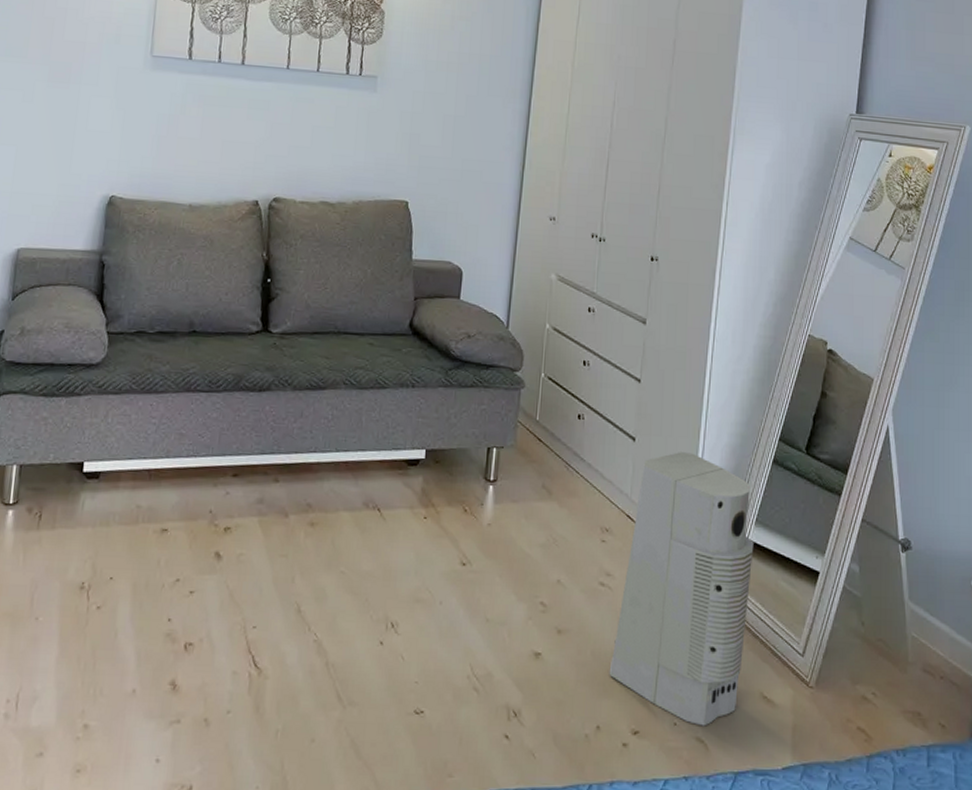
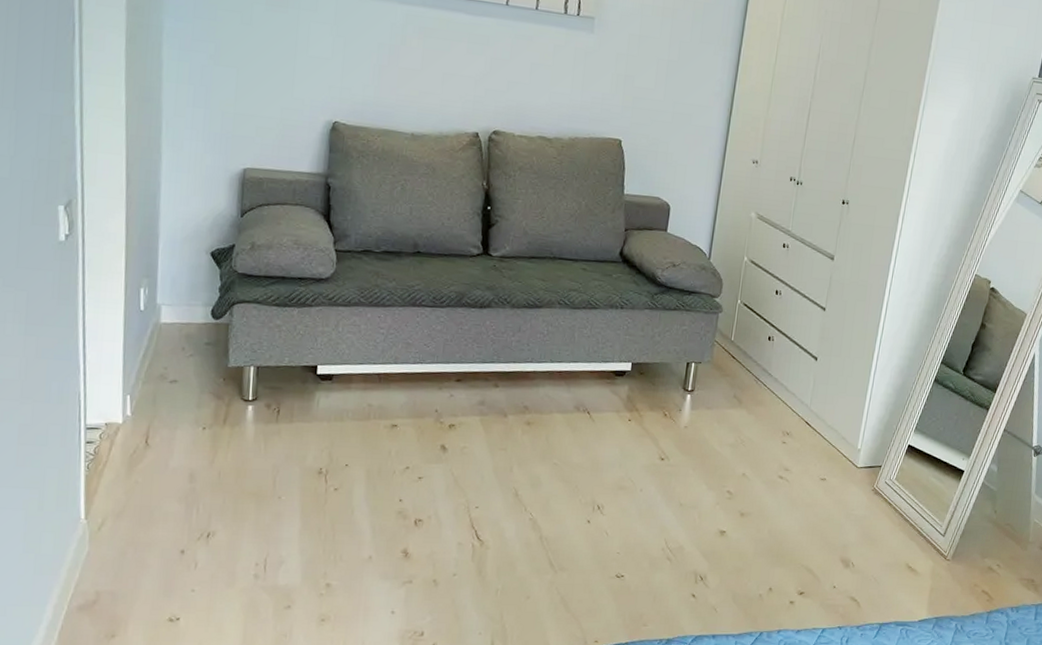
air purifier: present [609,452,754,726] -> none [782,370,913,589]

